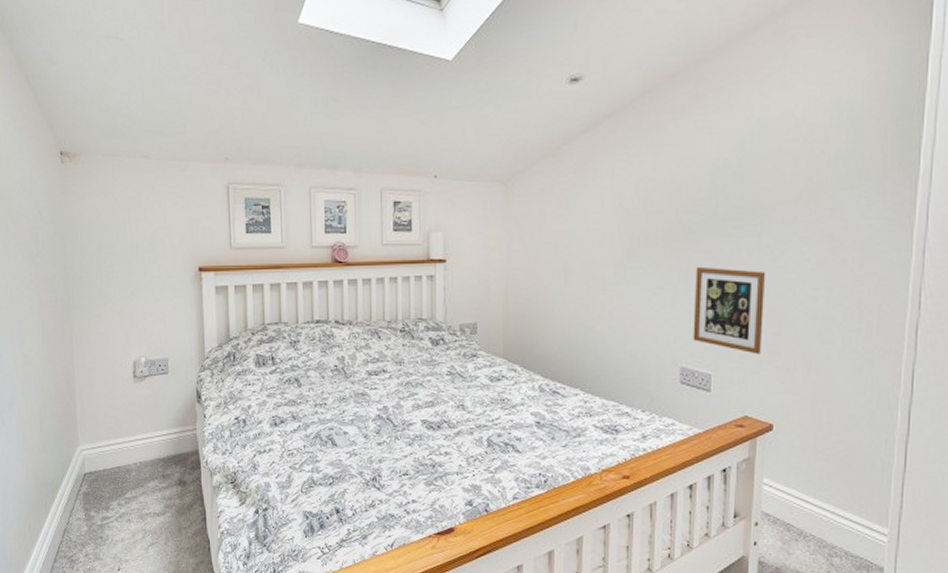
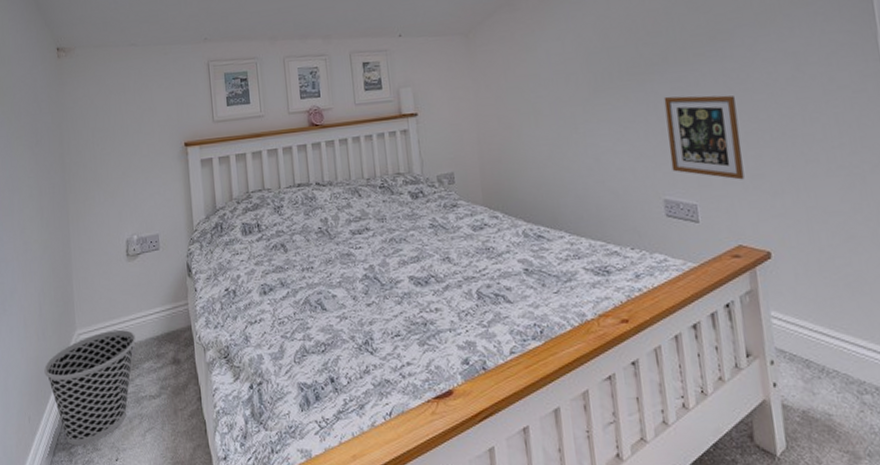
wastebasket: none [45,449,141,555] -> present [44,330,136,446]

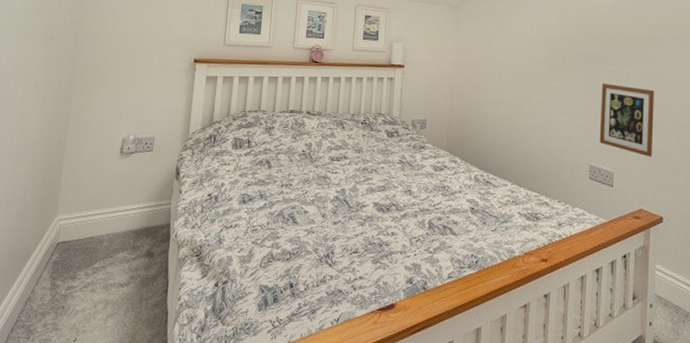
wastebasket: present [44,330,136,446] -> none [17,220,115,325]

